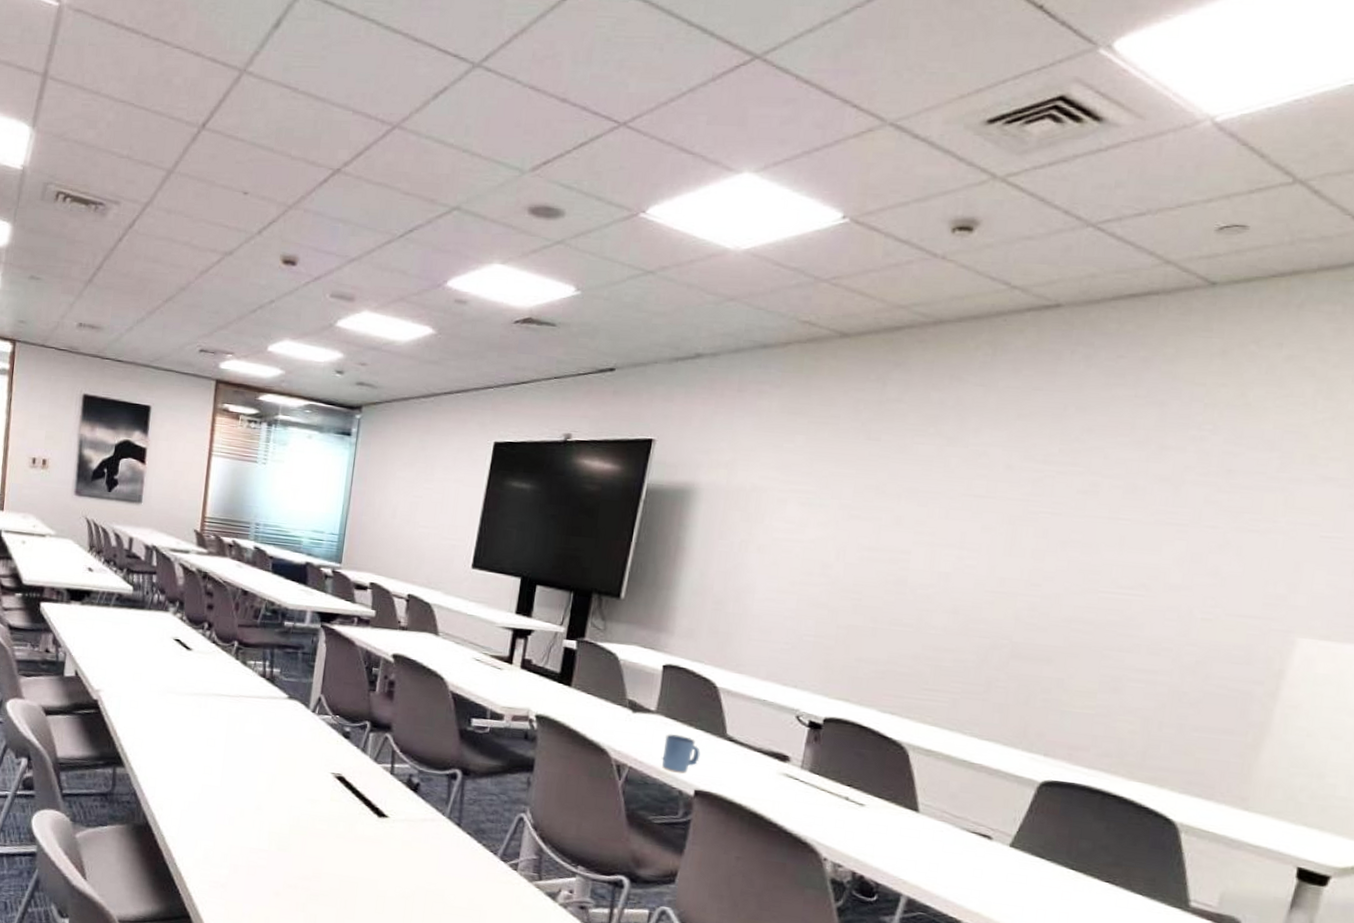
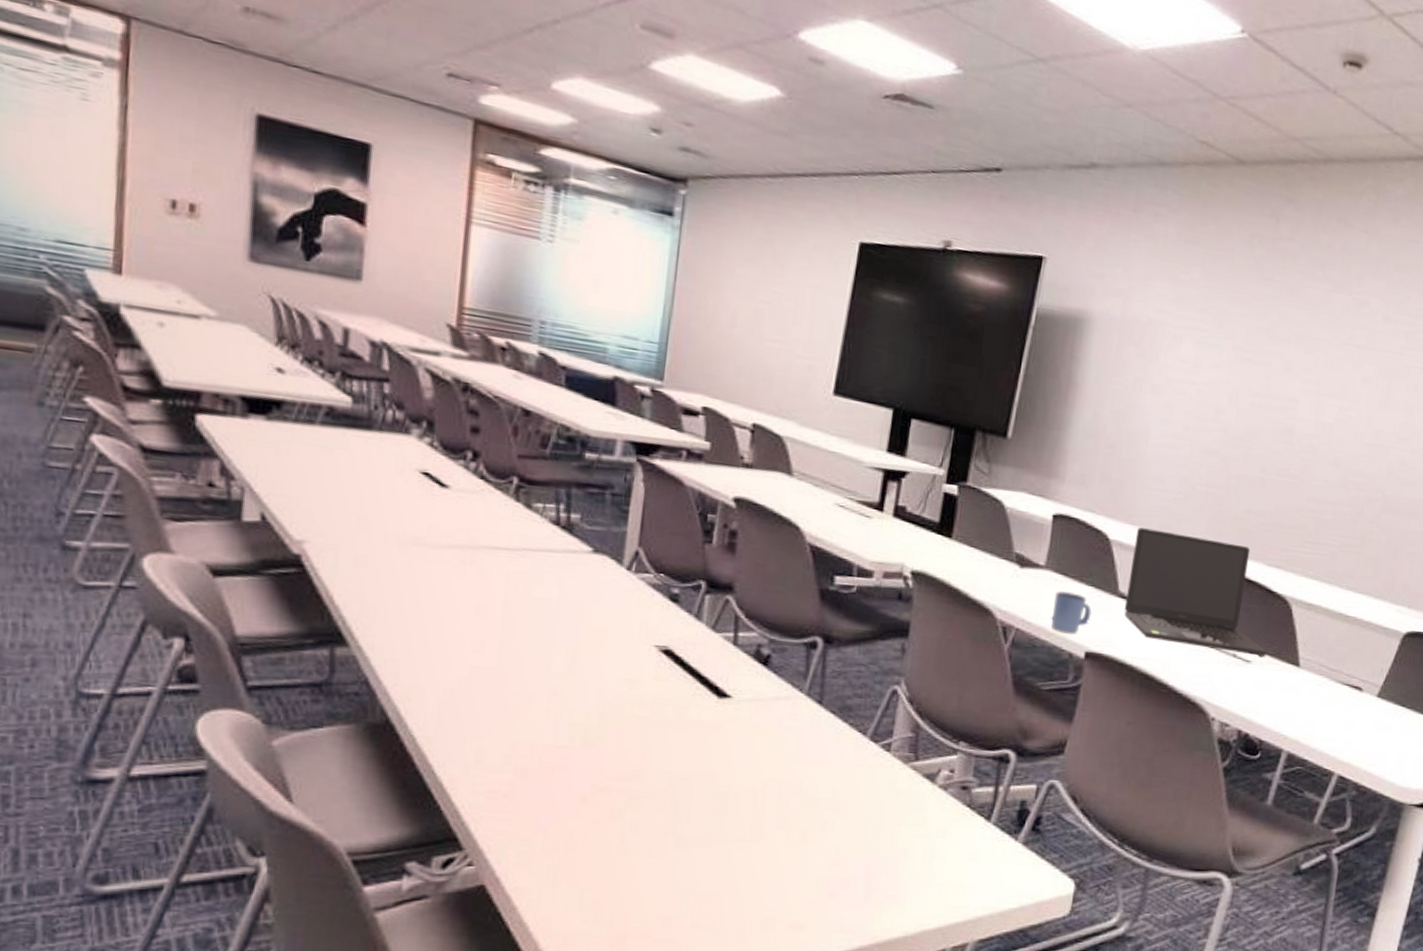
laptop: none [732,676,883,801] -> present [1124,527,1268,657]

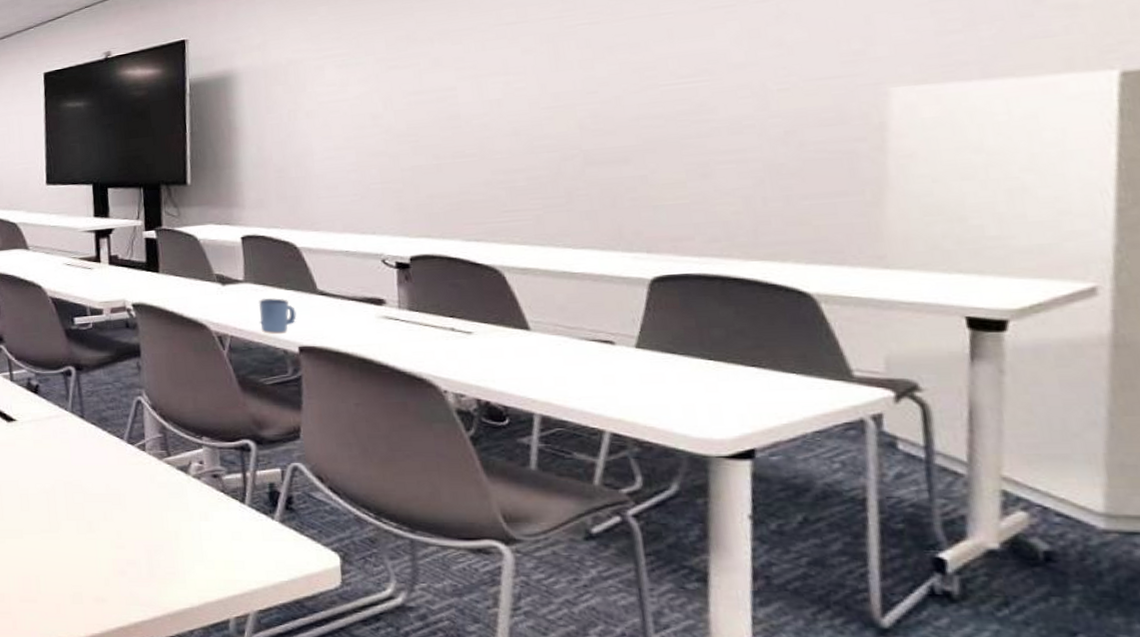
laptop: present [1124,527,1268,657] -> none [322,228,489,327]

